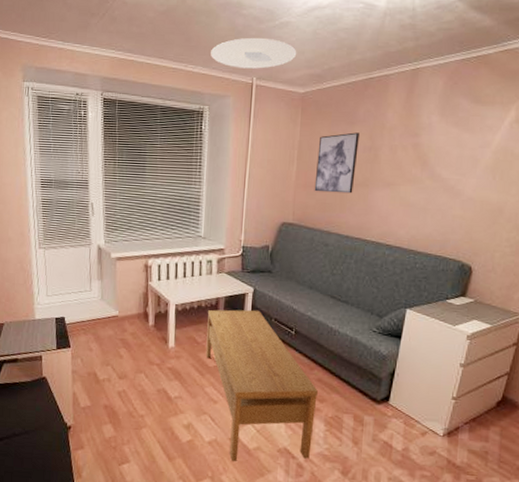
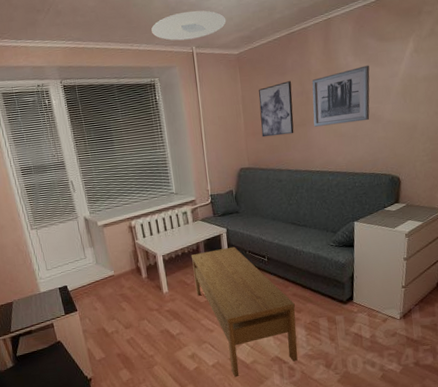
wall art: none [378,129,457,193] -> present [312,65,370,127]

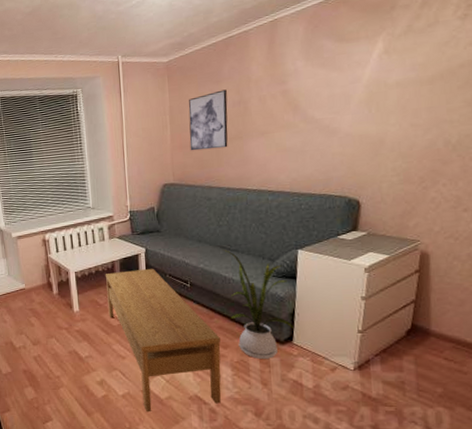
ceiling light: present [151,10,227,41] -> none [77,17,156,50]
house plant: none [294,226,353,319] -> present [223,250,293,359]
wall art: present [312,65,370,127] -> none [251,70,325,140]

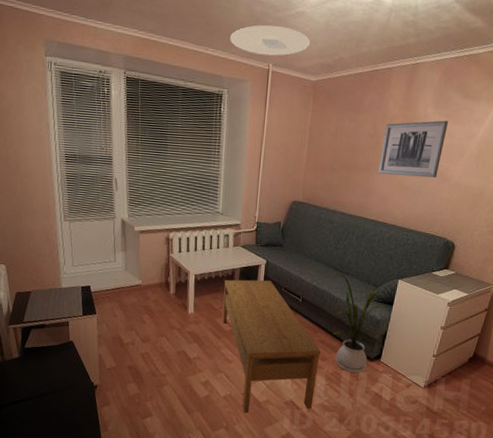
ceiling light: none [77,17,156,50] -> present [230,24,311,56]
wall art: present [188,89,228,151] -> none [322,120,364,176]
wall art: none [251,70,325,140] -> present [378,120,448,178]

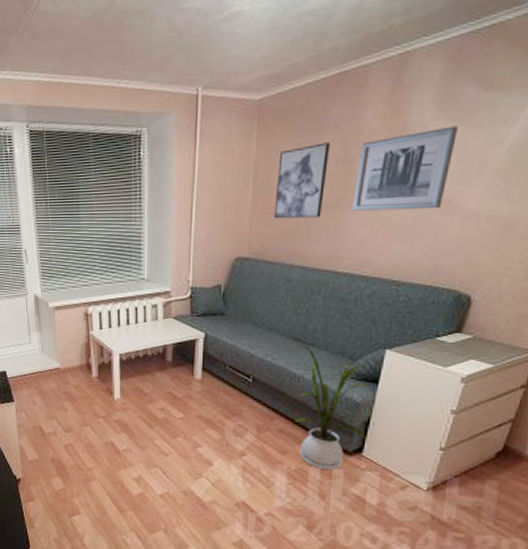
coffee table: present [222,279,321,414] -> none [154,357,279,516]
ceiling light: present [230,24,311,56] -> none [147,35,251,78]
wall art: none [322,120,364,176] -> present [273,142,330,219]

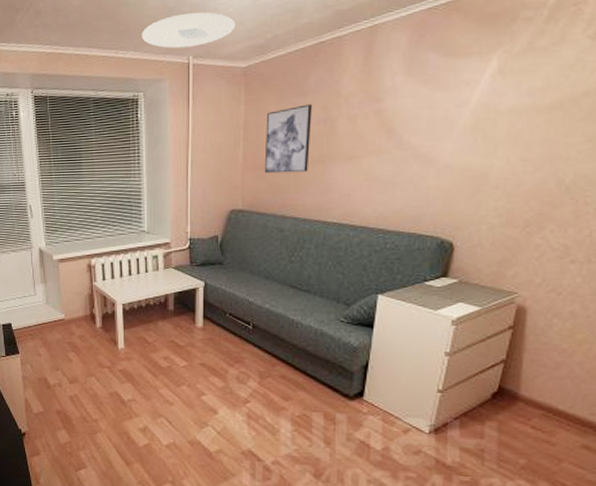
ceiling light: none [147,35,251,78] -> present [142,12,236,49]
house plant: present [295,343,367,470] -> none [292,290,365,415]
wall art: present [353,126,458,211] -> none [337,88,426,166]

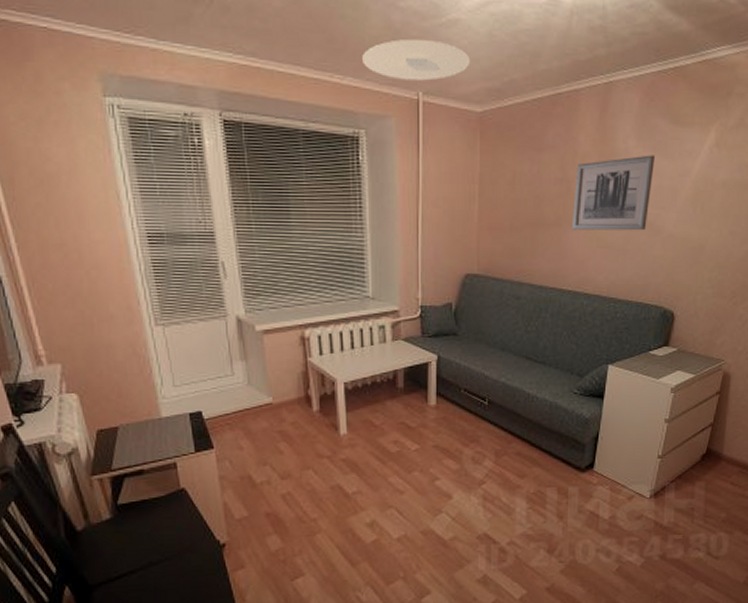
wall art: present [264,104,312,174] -> none [500,161,549,236]
wall art: none [337,88,426,166] -> present [572,155,655,231]

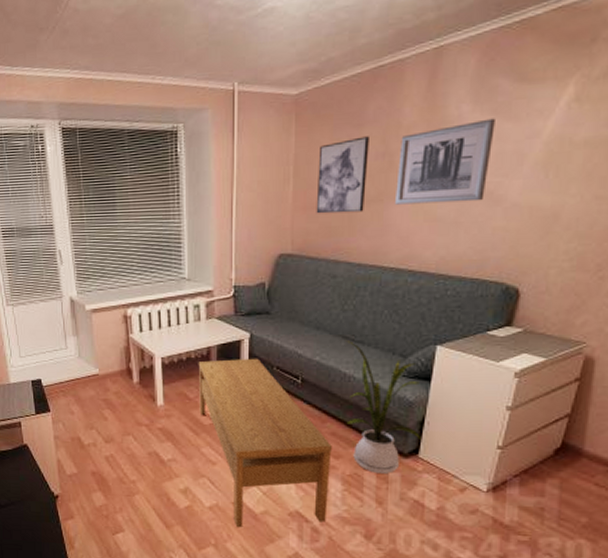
ceiling light: present [362,38,471,81] -> none [182,31,286,74]
coffee table: none [384,380,517,557] -> present [198,358,332,528]
wall art: none [500,161,549,236] -> present [316,136,369,214]
house plant: none [528,361,595,489] -> present [345,341,421,473]

